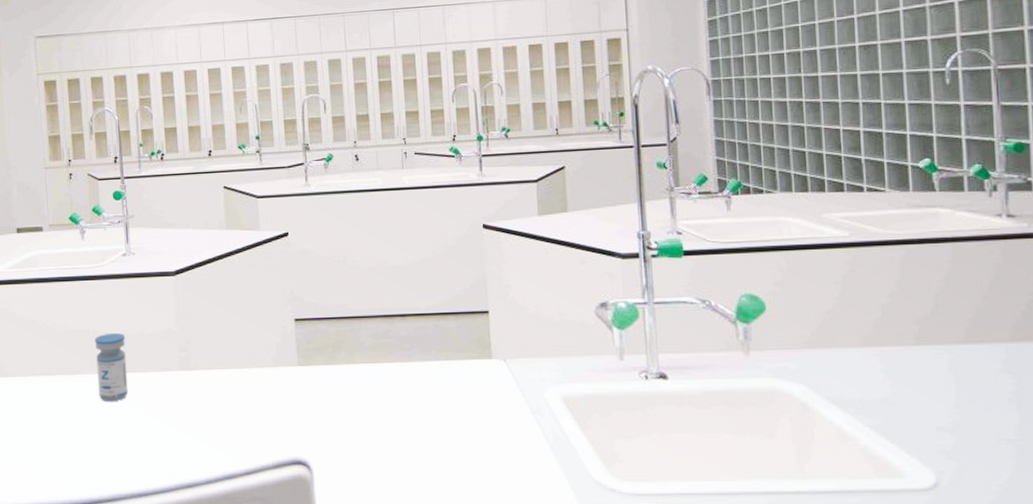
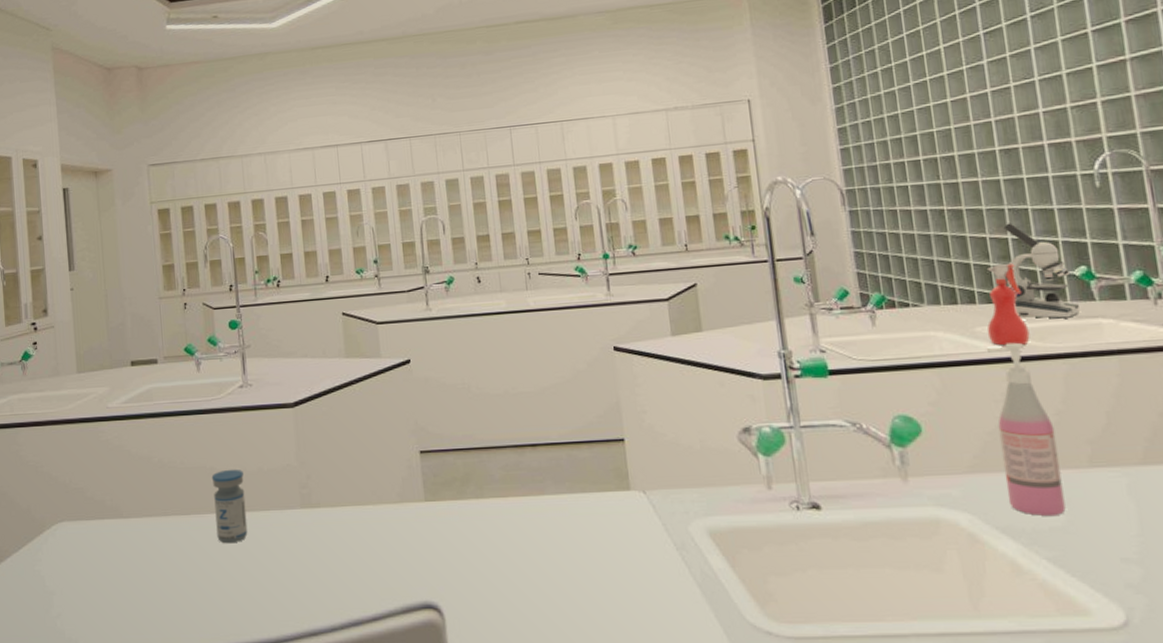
soap dispenser: none [831,228,891,388] -> present [986,342,1066,516]
spray bottle: none [833,154,872,232] -> present [986,262,1030,346]
microscope: none [856,116,920,208] -> present [1003,223,1080,320]

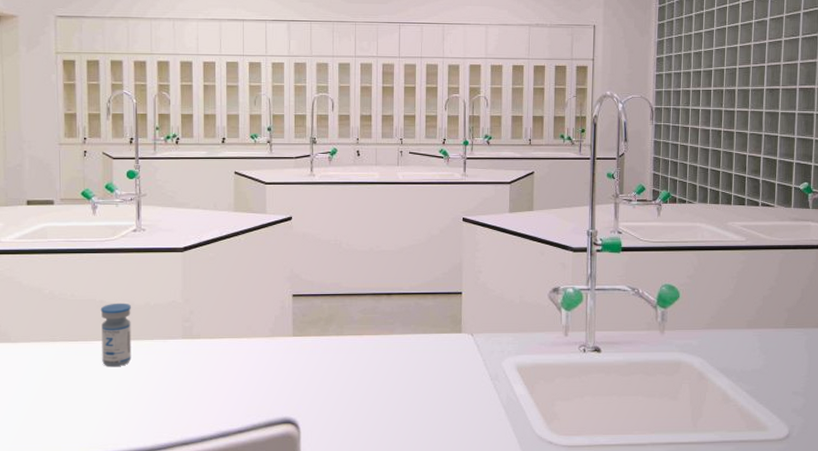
spray bottle: present [986,262,1030,346] -> none [735,175,763,237]
soap dispenser: present [986,342,1066,516] -> none [728,235,767,361]
microscope: present [1003,223,1080,320] -> none [755,146,798,221]

